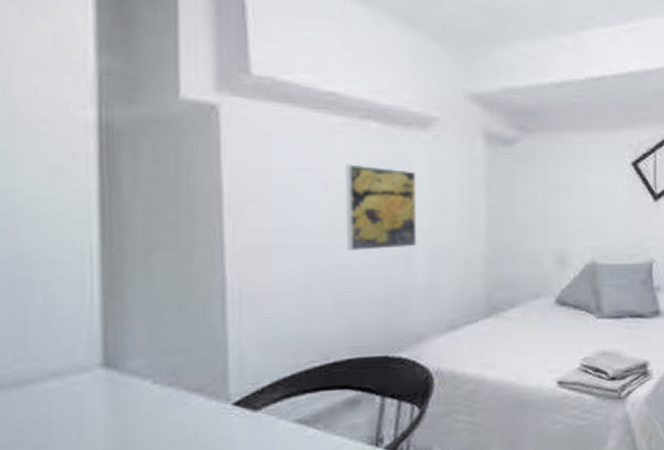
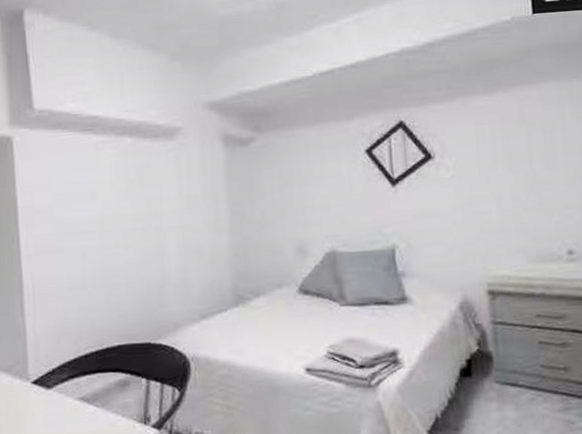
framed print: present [345,164,417,251] -> none [108,175,169,250]

